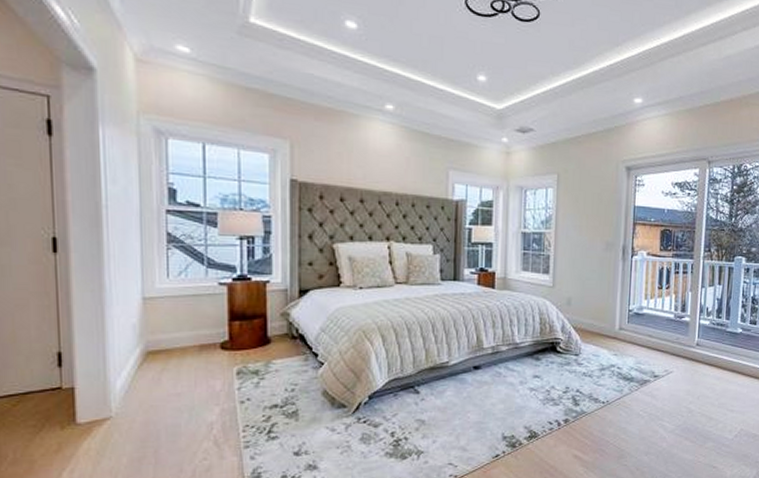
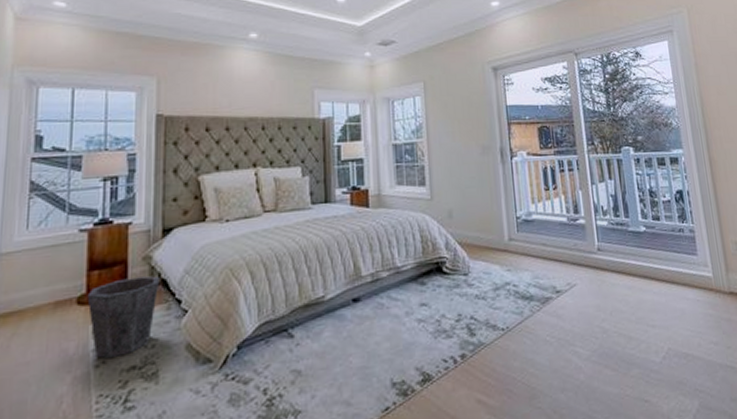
waste bin: none [230,330,298,396] -> present [87,276,160,358]

